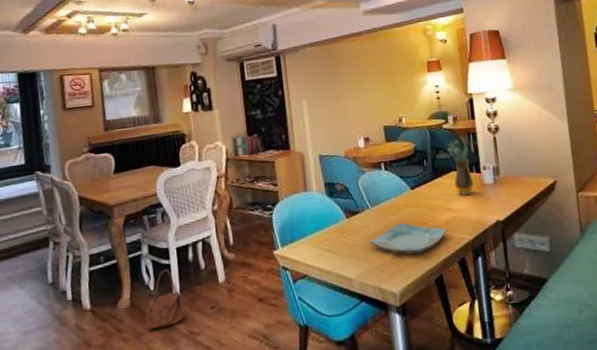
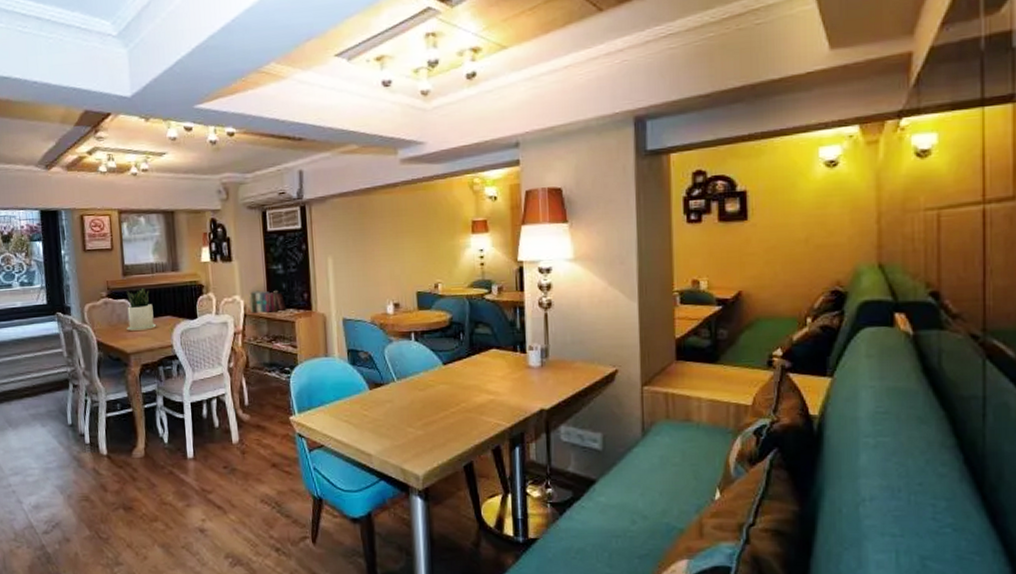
planter: none [108,141,140,185] -> present [126,288,157,332]
handbag: present [146,269,186,330] -> none [159,423,199,482]
plate: present [369,222,447,254] -> none [393,400,482,436]
vase: present [446,139,474,196] -> none [488,311,517,378]

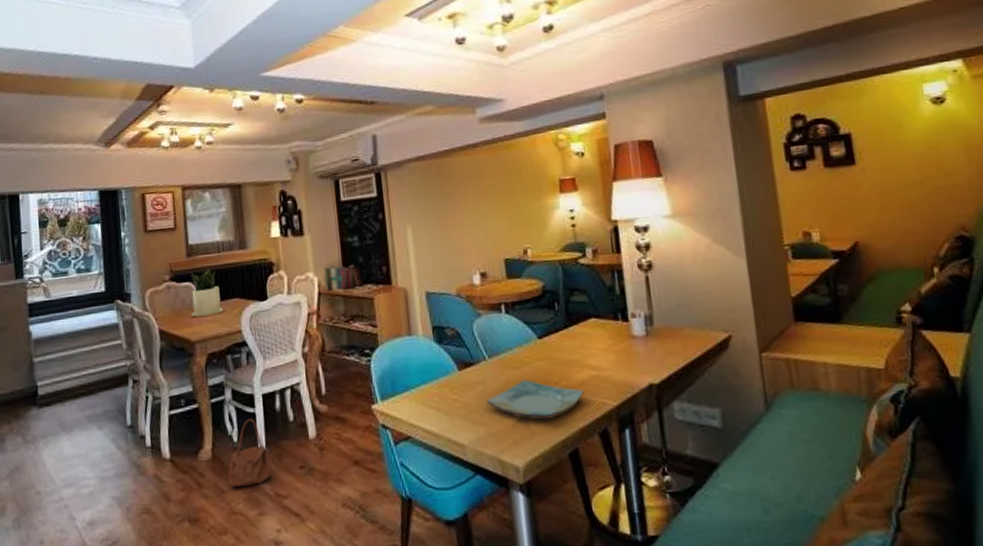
handbag: none [159,423,199,482] -> present [228,418,272,488]
plate: none [393,400,482,436] -> present [486,379,585,420]

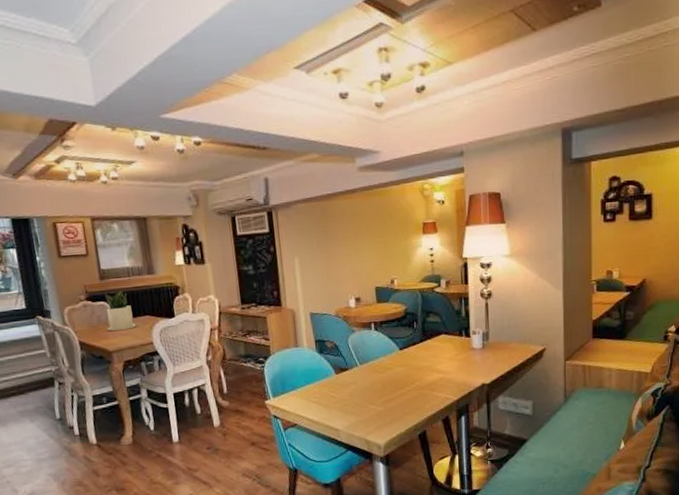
handbag: present [228,418,272,488] -> none [147,412,184,465]
books: present [323,265,364,291] -> none [223,289,258,311]
plate: present [486,379,585,420] -> none [357,381,433,410]

